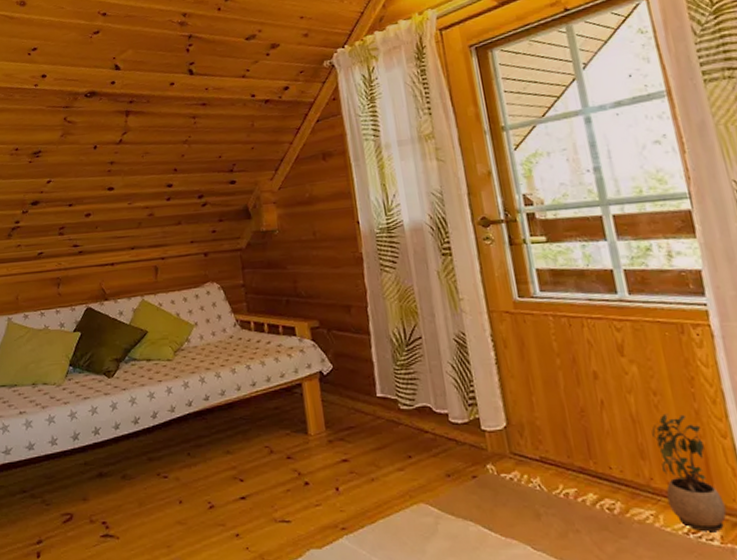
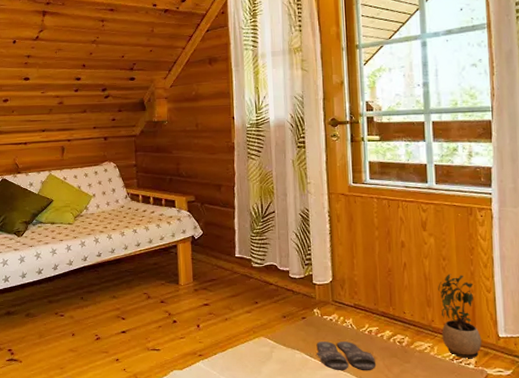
slippers: none [495,508,580,549] -> present [316,341,375,370]

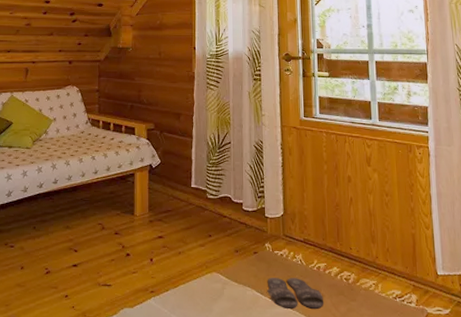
potted plant: present [438,274,482,359] -> none [381,210,422,297]

